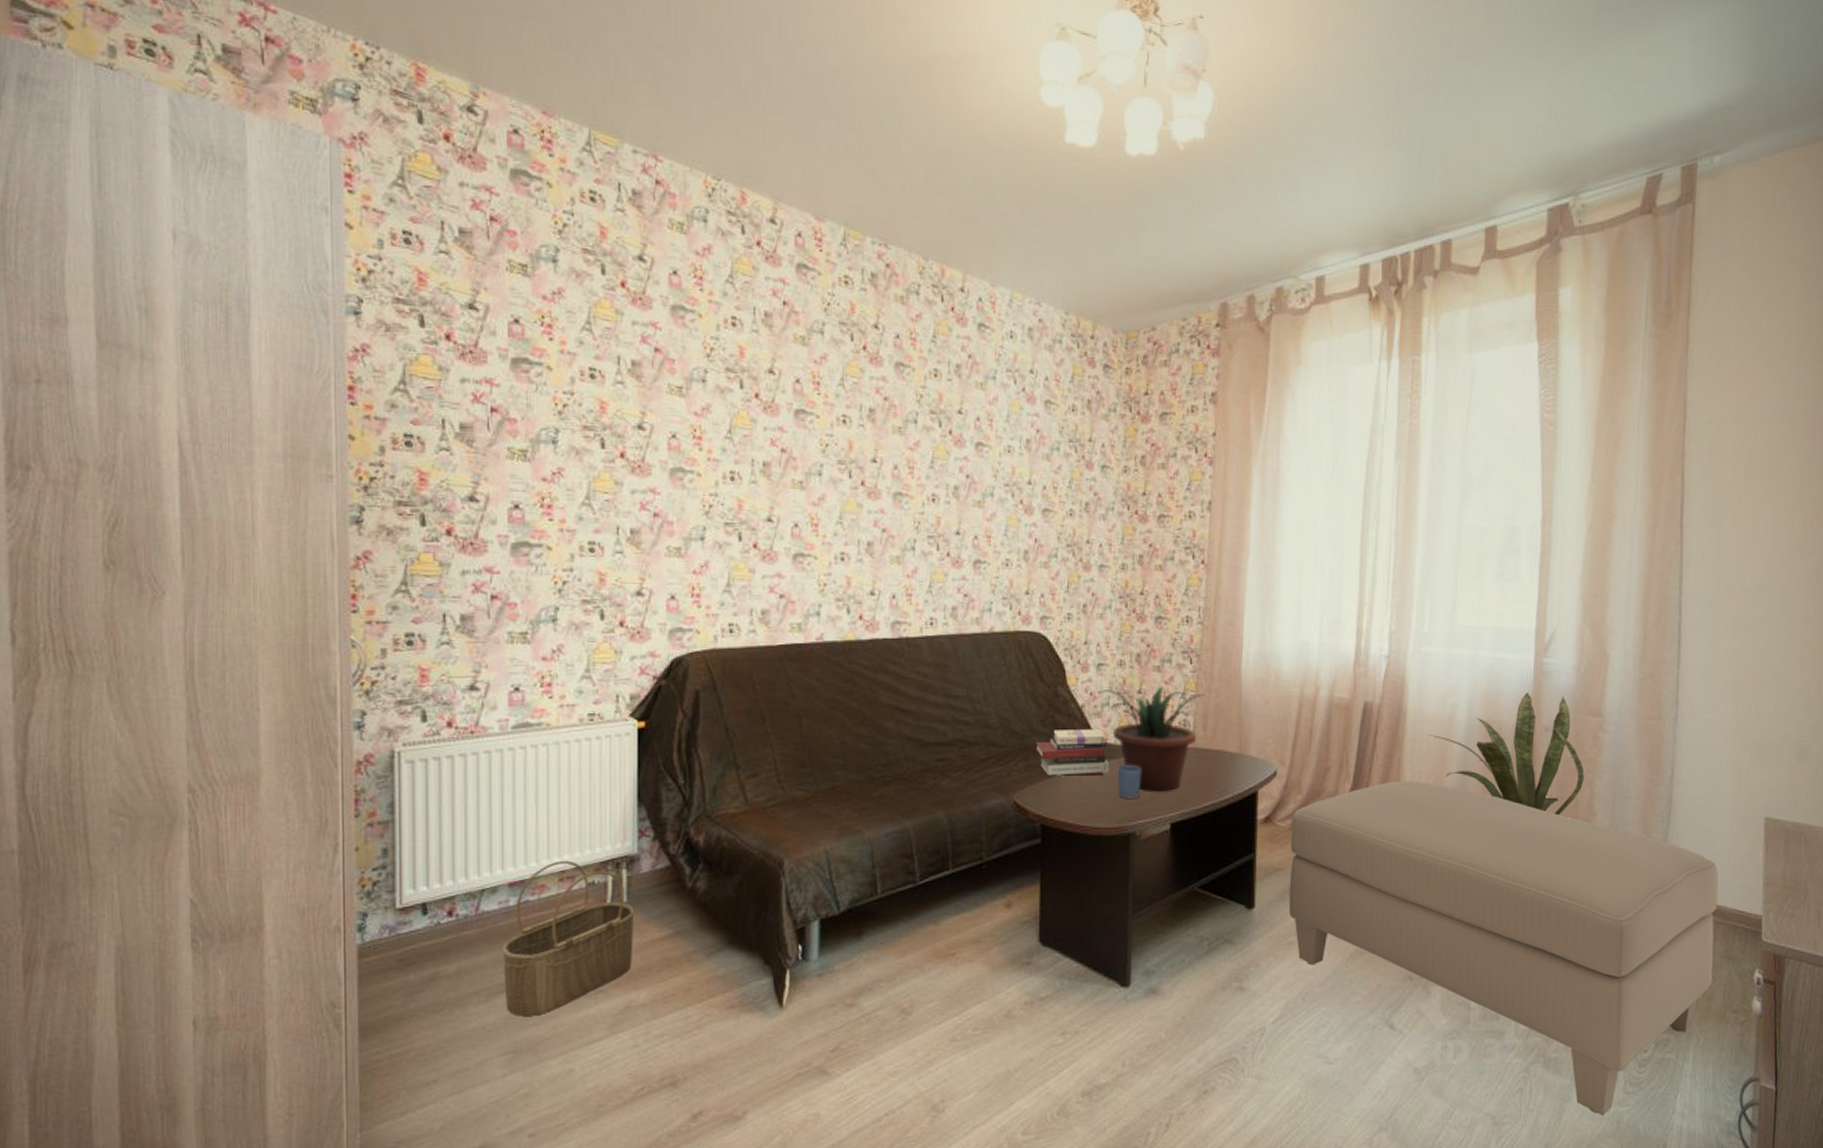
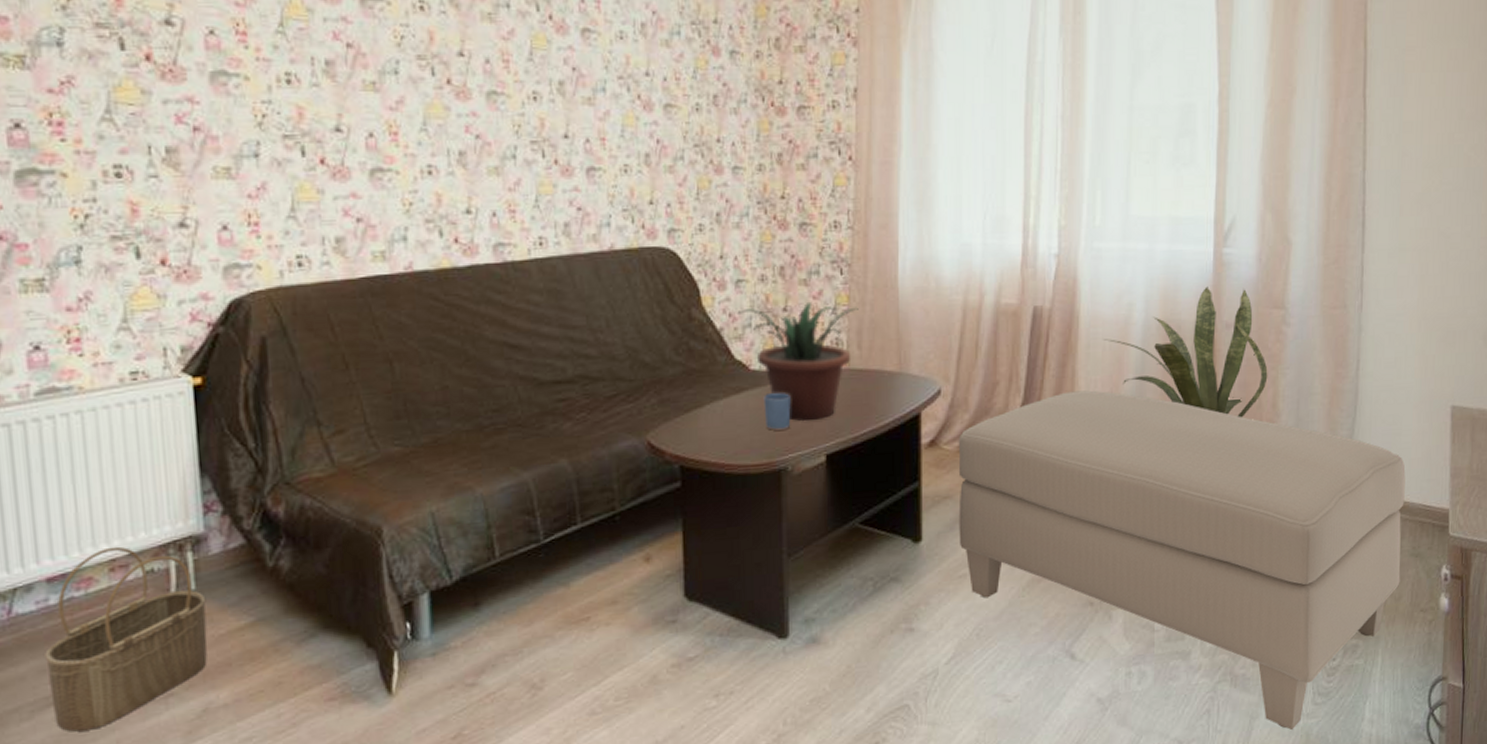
books: present [1035,728,1110,776] -> none [669,353,755,410]

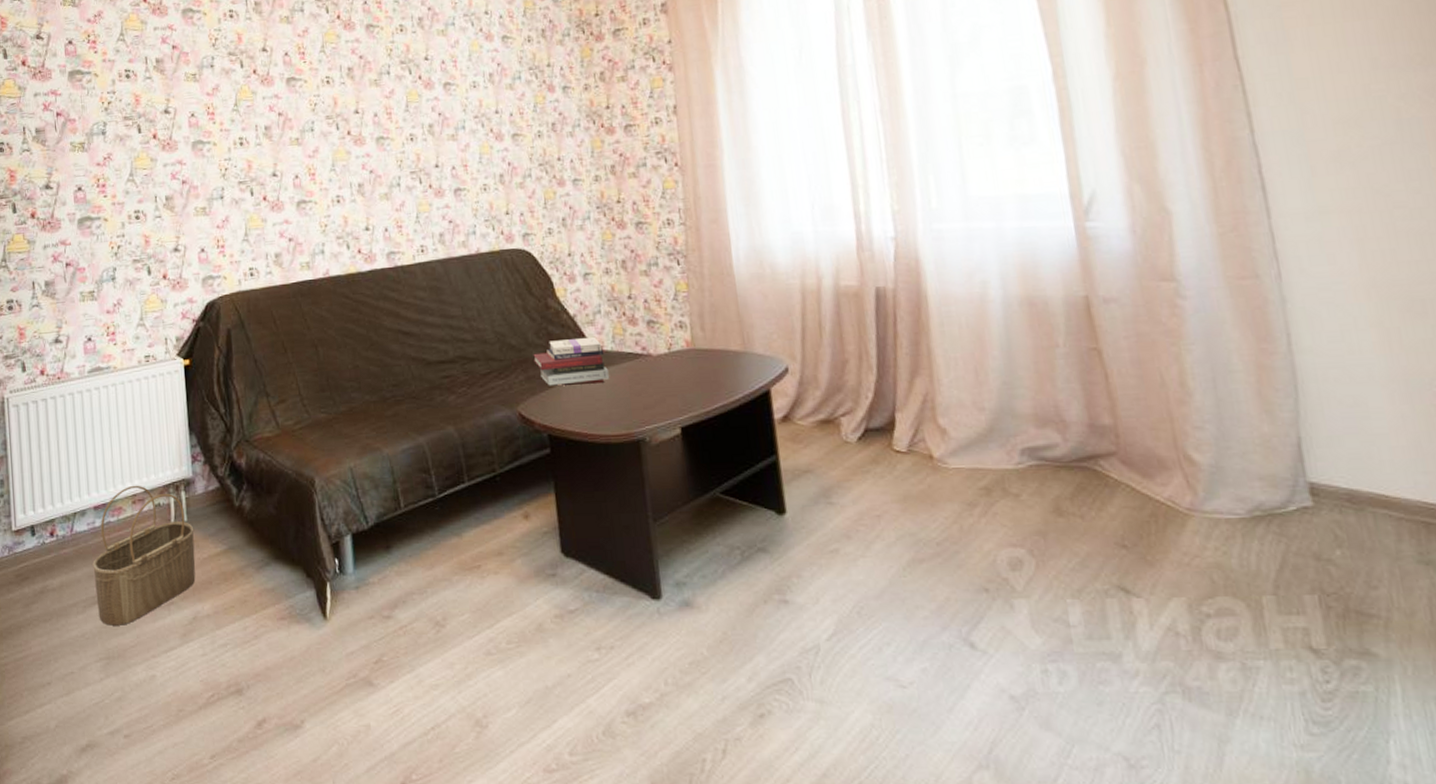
books: none [669,353,755,410] -> present [533,336,610,386]
potted plant: present [737,303,859,422] -> none [587,291,698,397]
mug: present [763,391,791,430] -> none [617,369,645,404]
ottoman: present [958,390,1406,731] -> none [812,368,1409,764]
house plant: present [1103,286,1268,418] -> none [958,261,1168,398]

